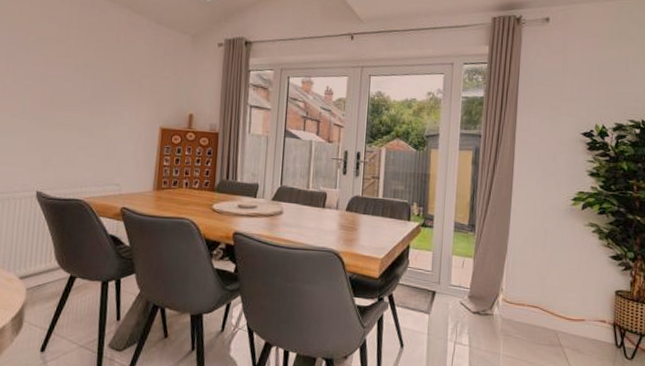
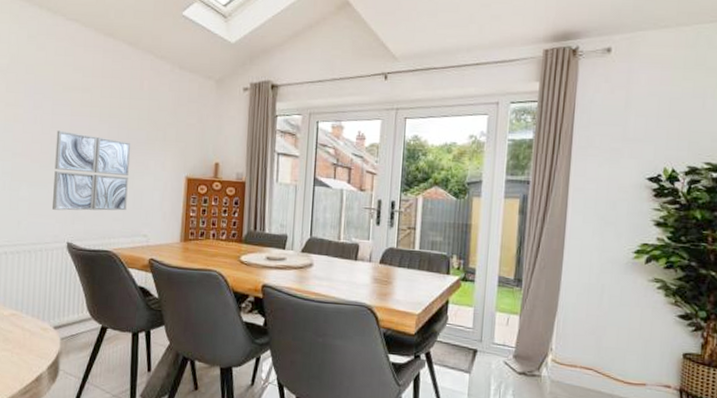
wall art: none [22,80,106,160] -> present [52,130,131,211]

